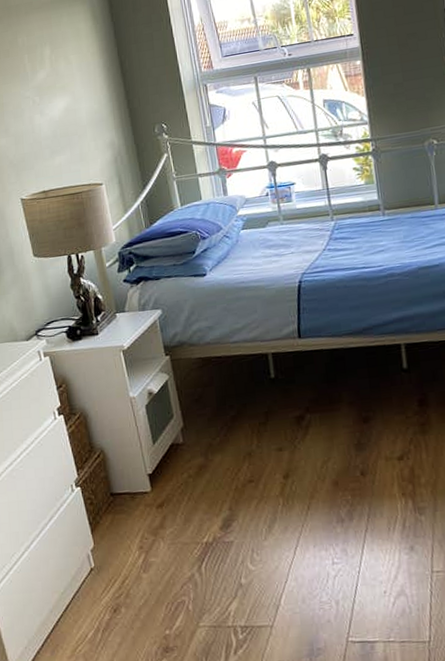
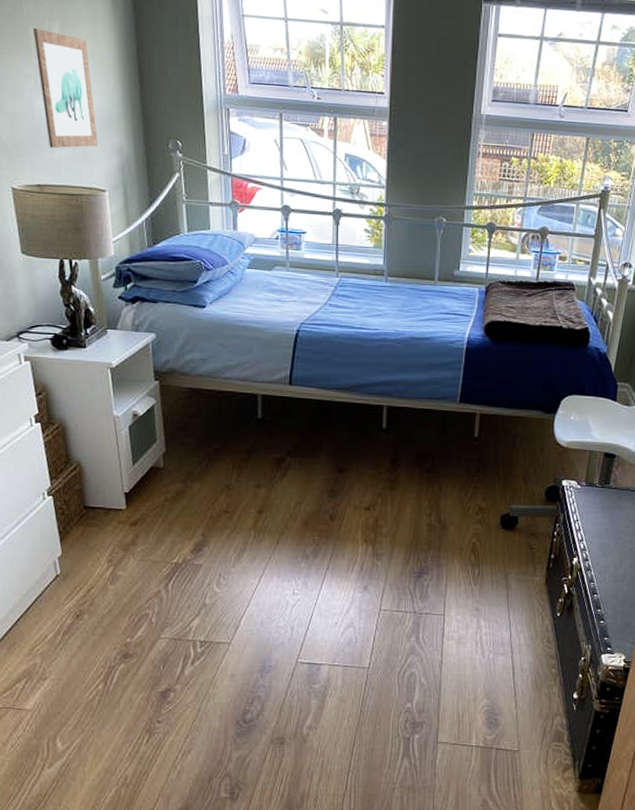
wall art: none [27,54,92,157] -> present [32,28,99,149]

